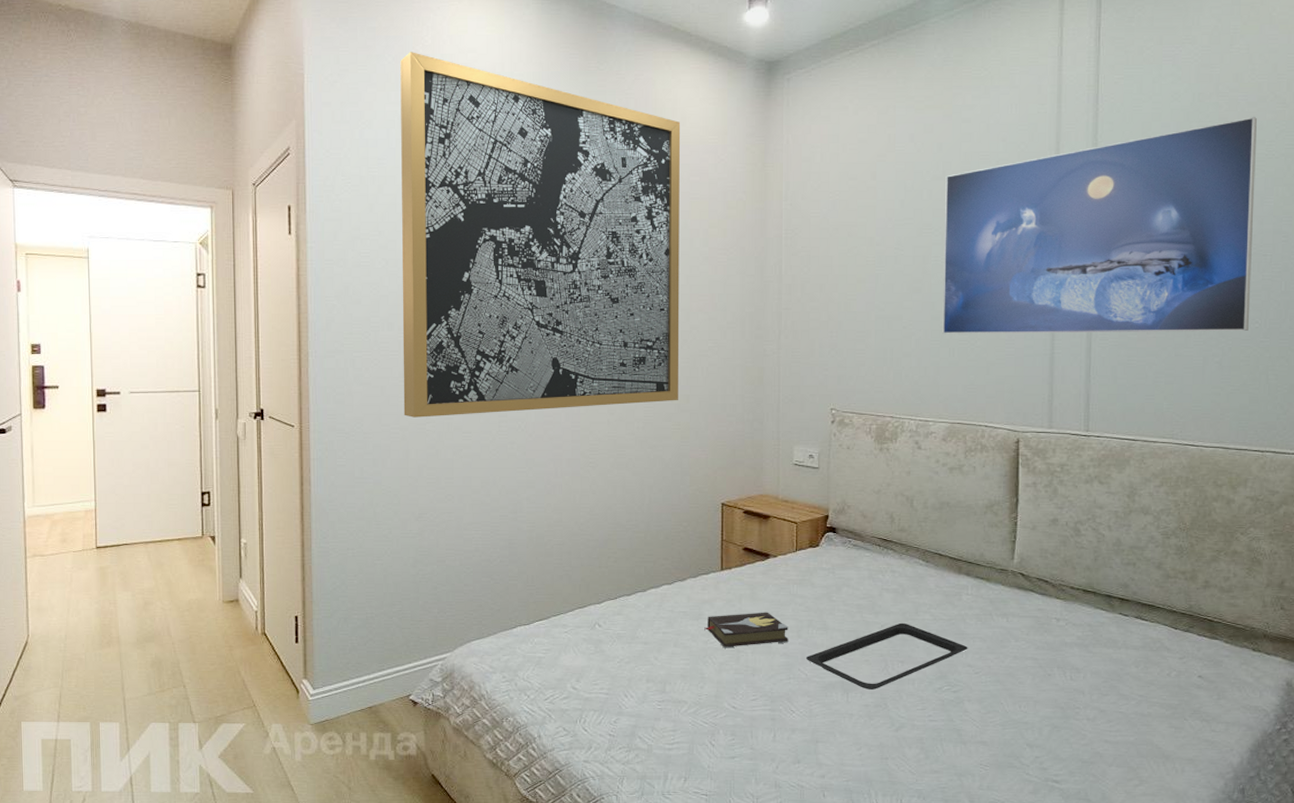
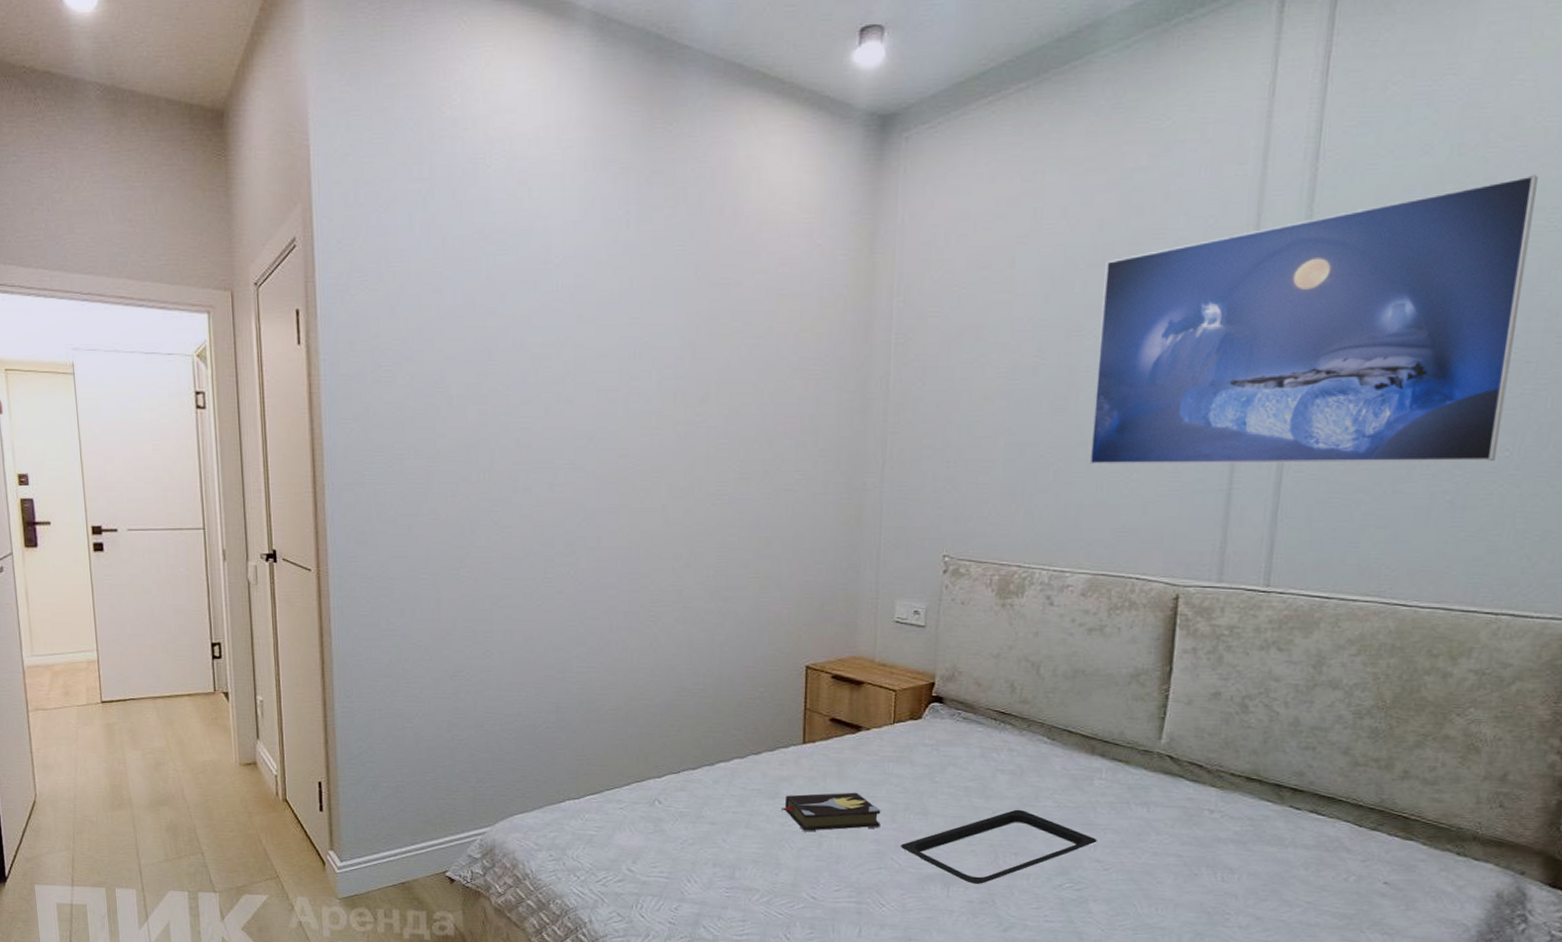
wall art: present [400,52,681,418] -> none [423,114,768,561]

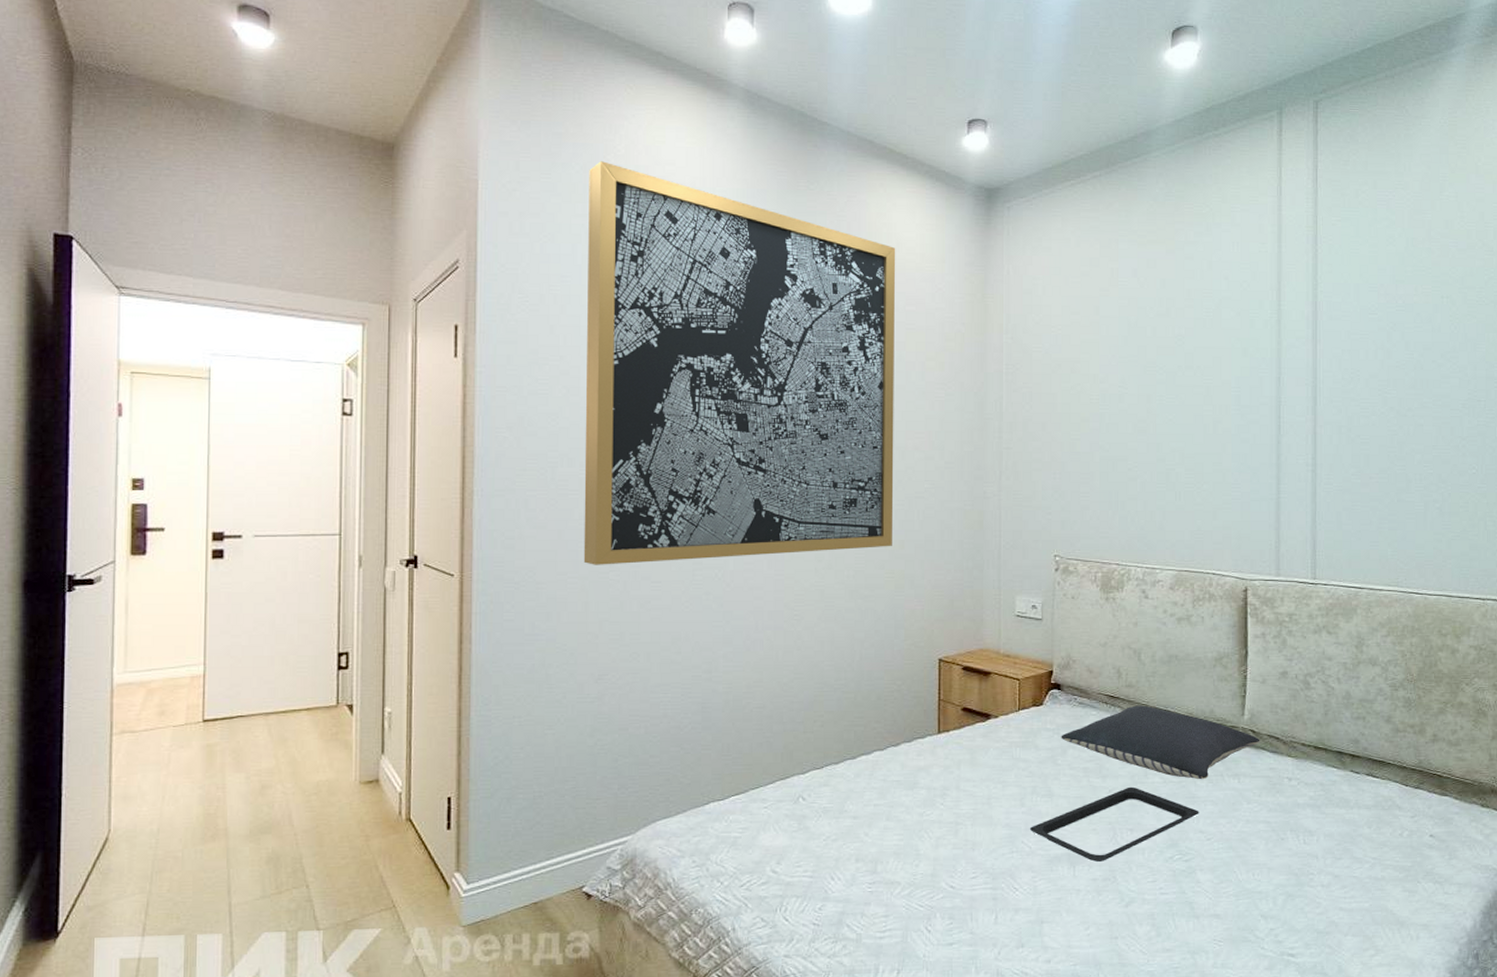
wall art: none [423,114,768,561] -> present [583,161,896,565]
hardback book: present [781,792,881,832] -> none [920,778,1011,821]
pillow: none [940,723,1179,807] -> present [1061,705,1260,780]
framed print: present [1089,174,1538,464] -> none [1168,262,1468,477]

